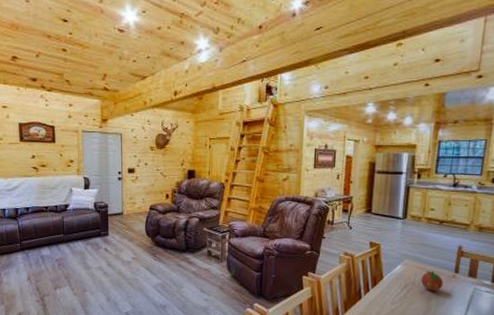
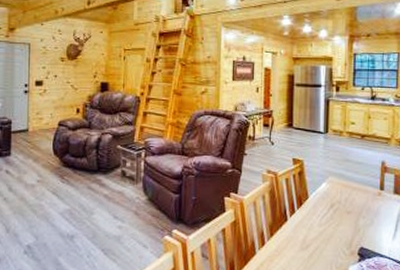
fruit: present [420,270,443,292] -> none [347,188,370,211]

